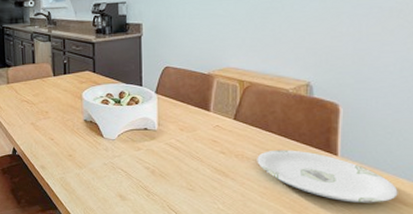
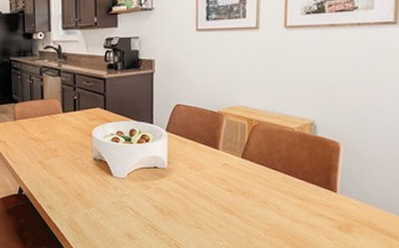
plate: present [257,150,398,203] -> none [262,187,389,238]

